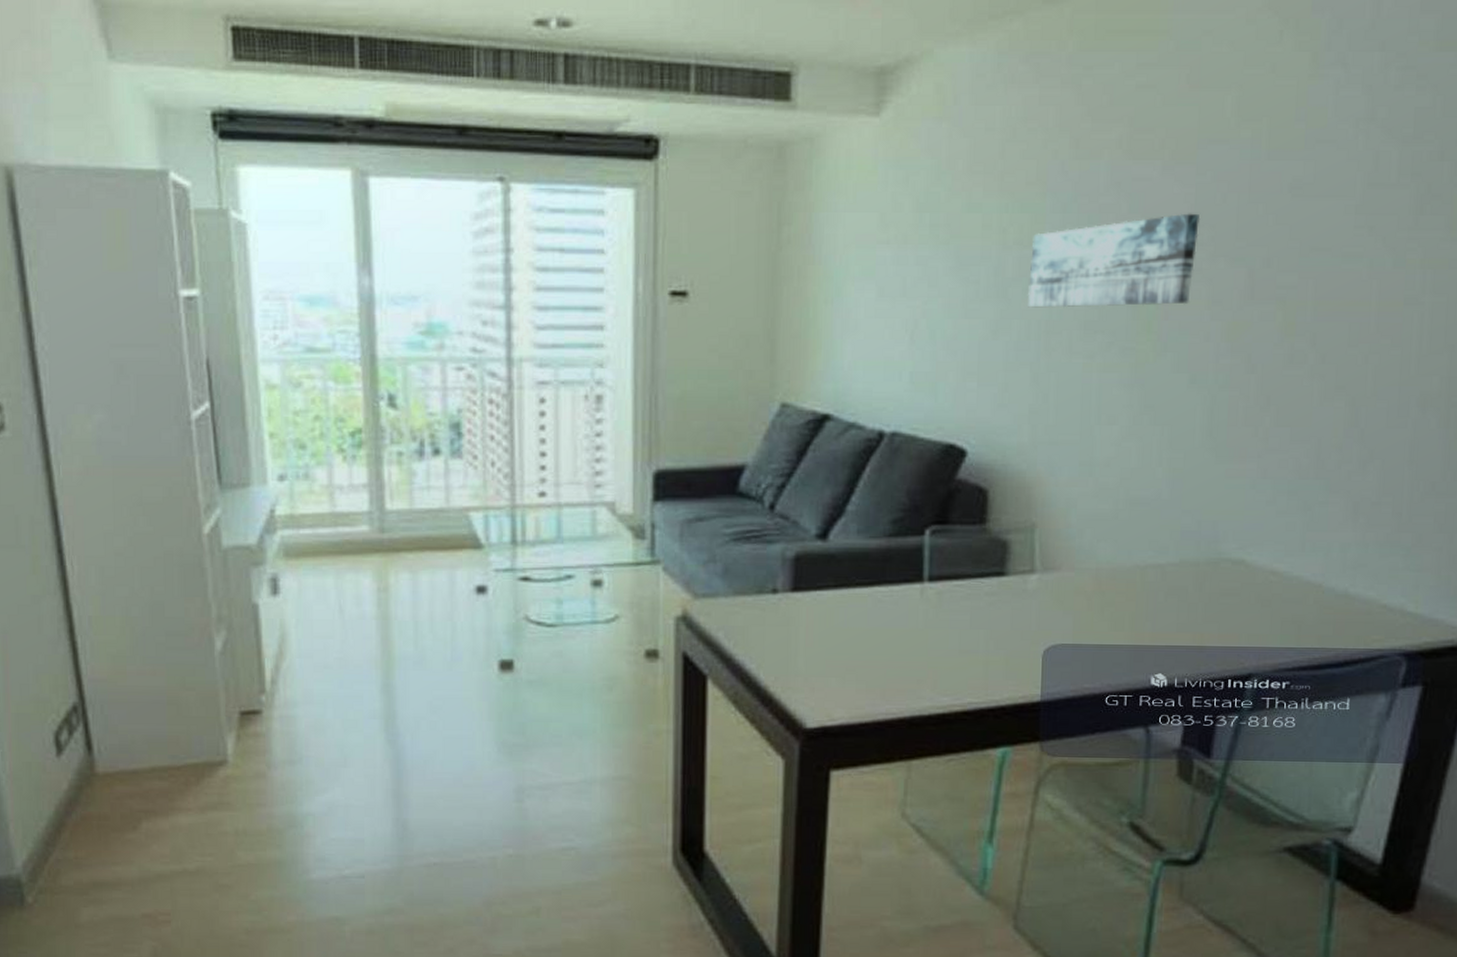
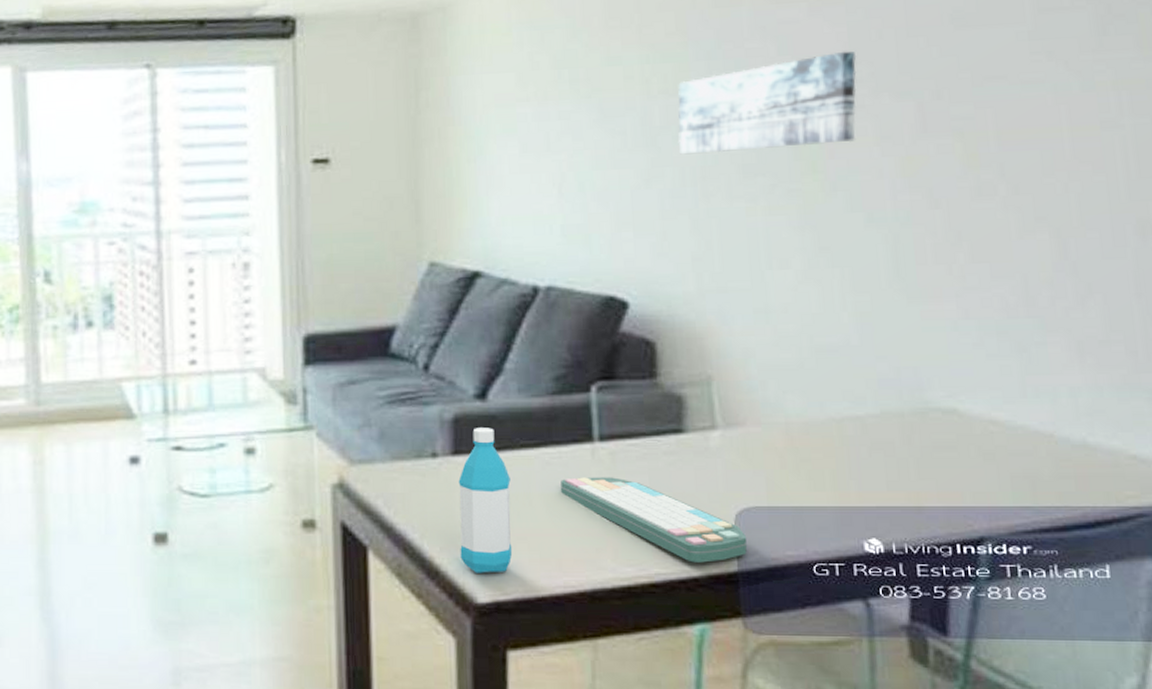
water bottle: none [793,566,844,701] -> present [458,428,513,573]
computer keyboard: none [890,614,1052,693] -> present [561,477,747,563]

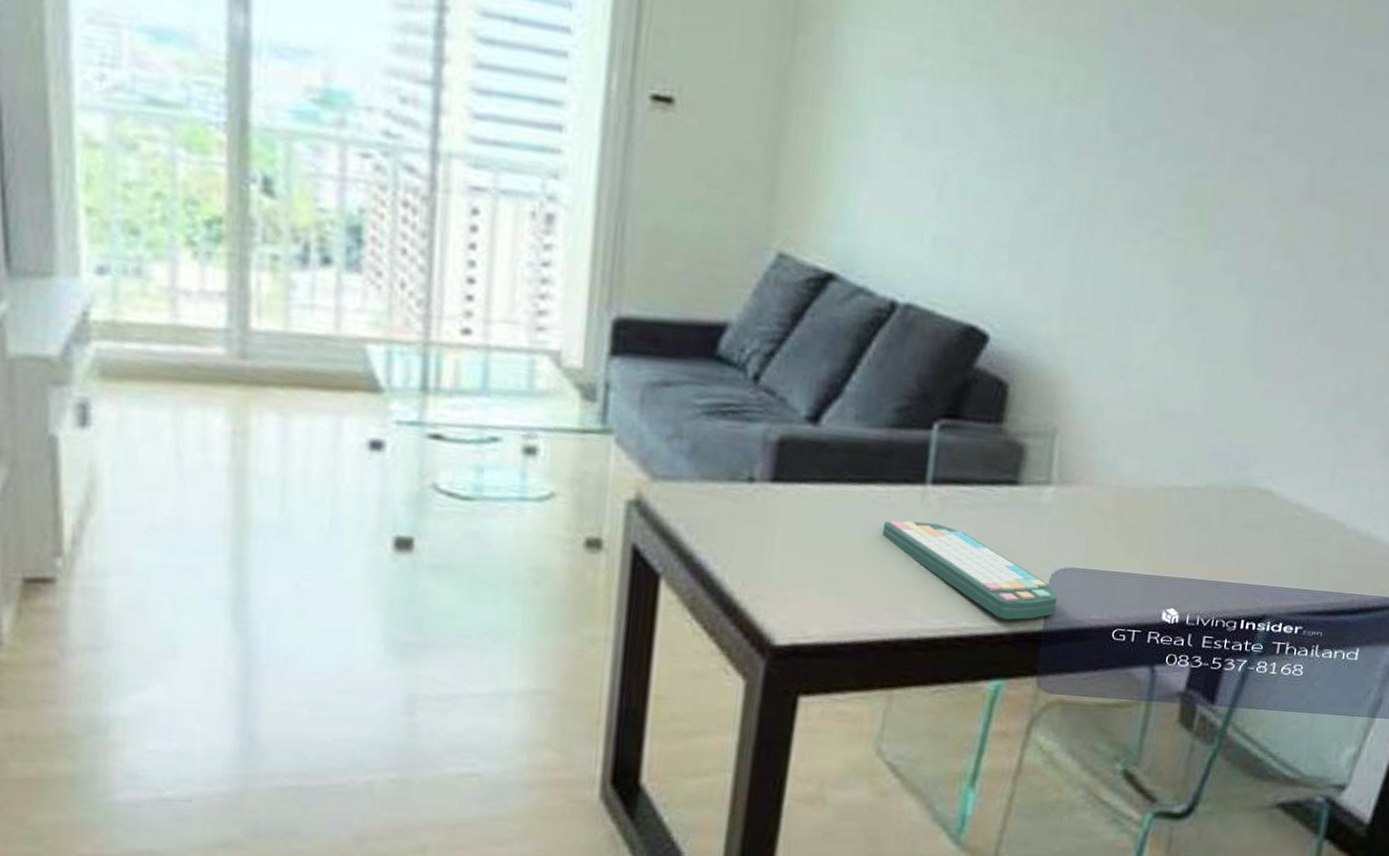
water bottle: present [458,428,513,573] -> none [763,454,832,614]
wall art: present [677,51,857,155] -> none [1073,90,1269,198]

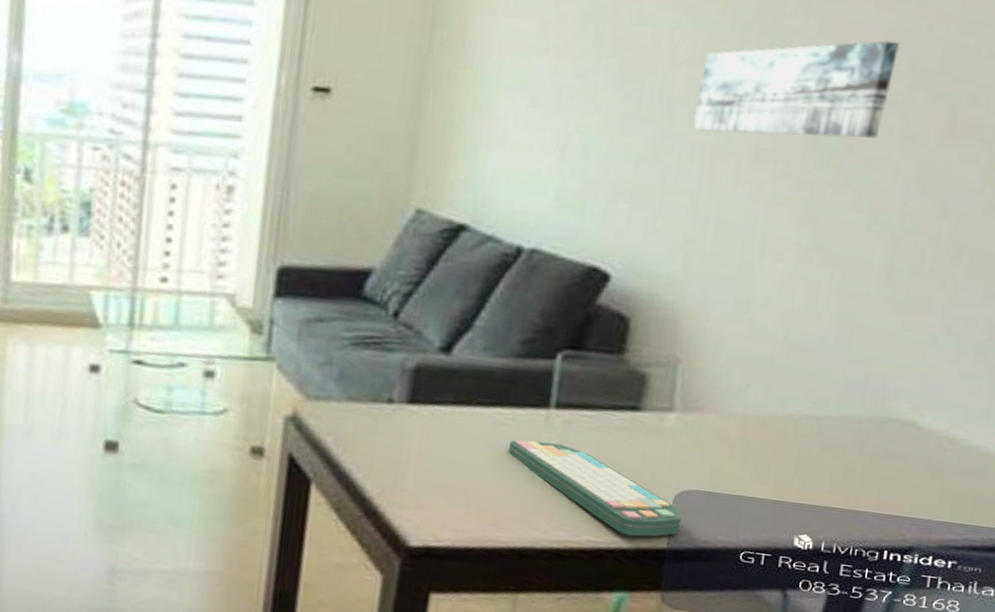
wall art: none [1073,90,1269,198] -> present [693,40,900,139]

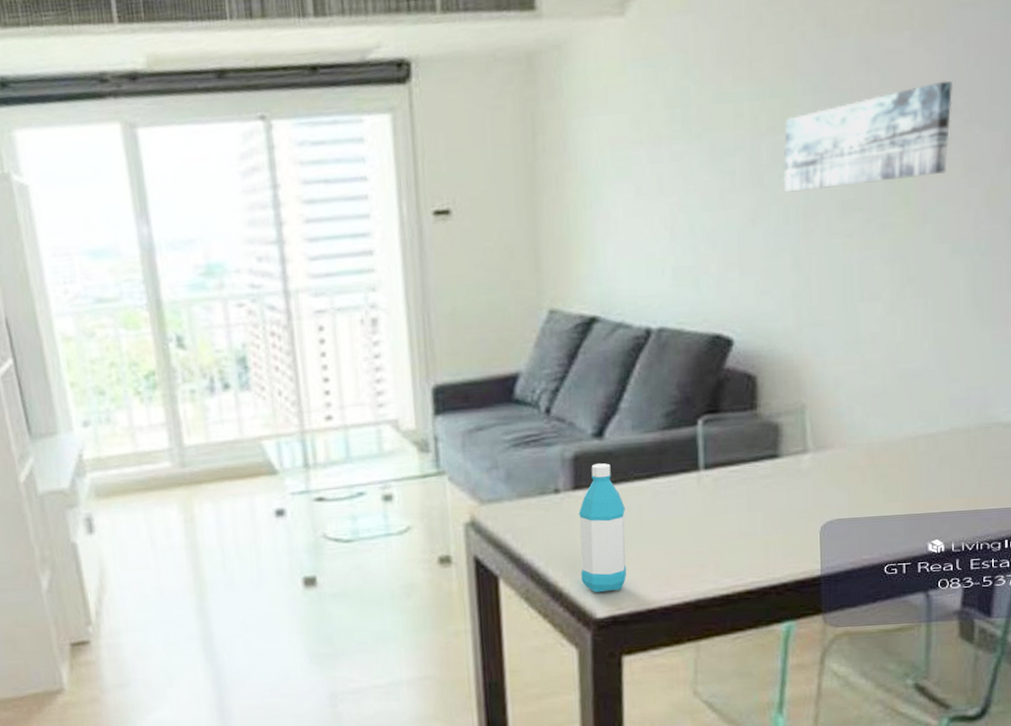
water bottle: none [400,380,462,521] -> present [579,463,627,593]
computer keyboard: present [509,440,682,537] -> none [670,501,830,571]

